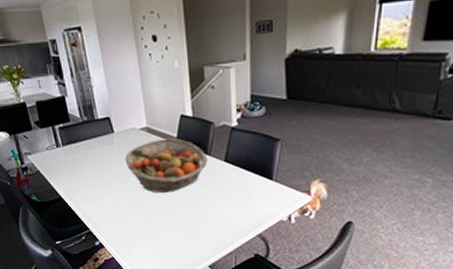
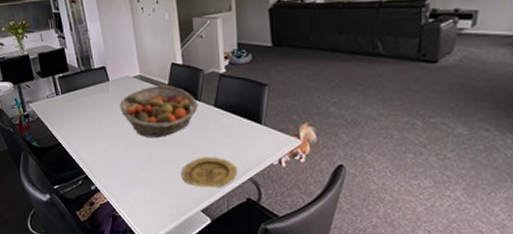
plate: none [189,213,246,244] -> present [182,157,237,188]

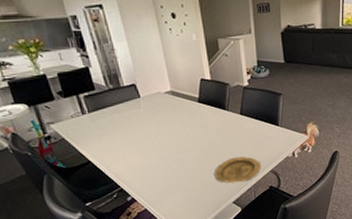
fruit basket: present [120,85,199,137] -> none [152,99,227,146]

